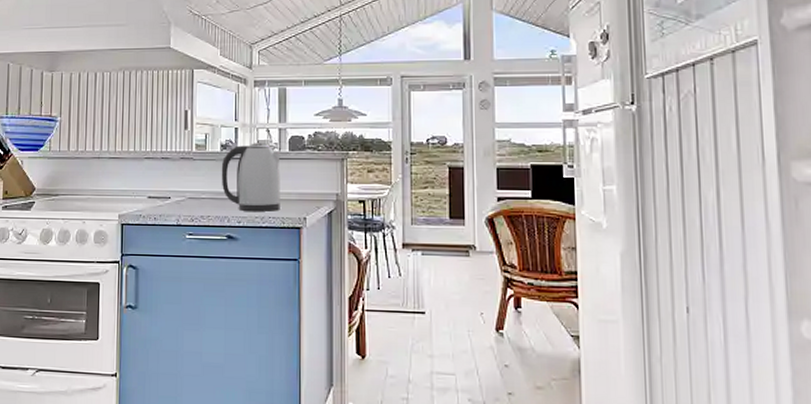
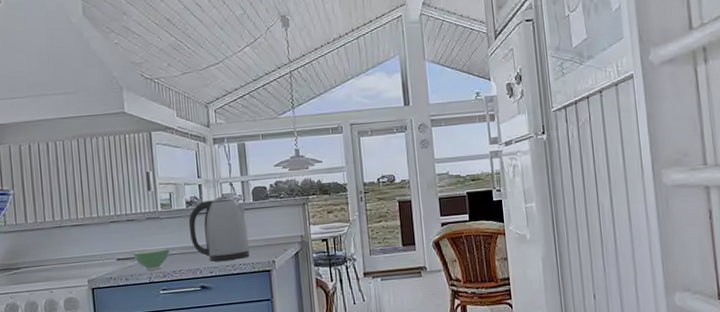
bowl: none [164,190,201,213] -> present [133,247,170,271]

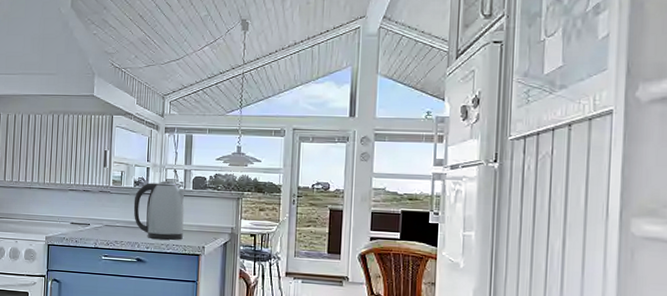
bowl: present [133,247,170,271] -> none [84,218,116,238]

